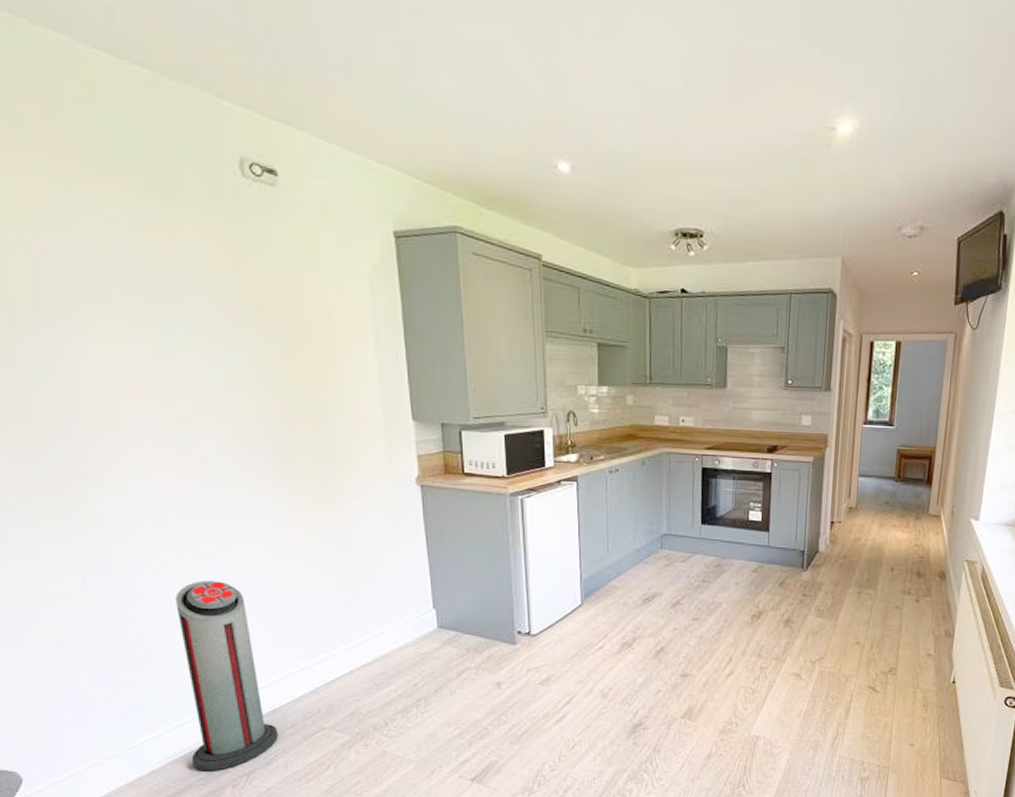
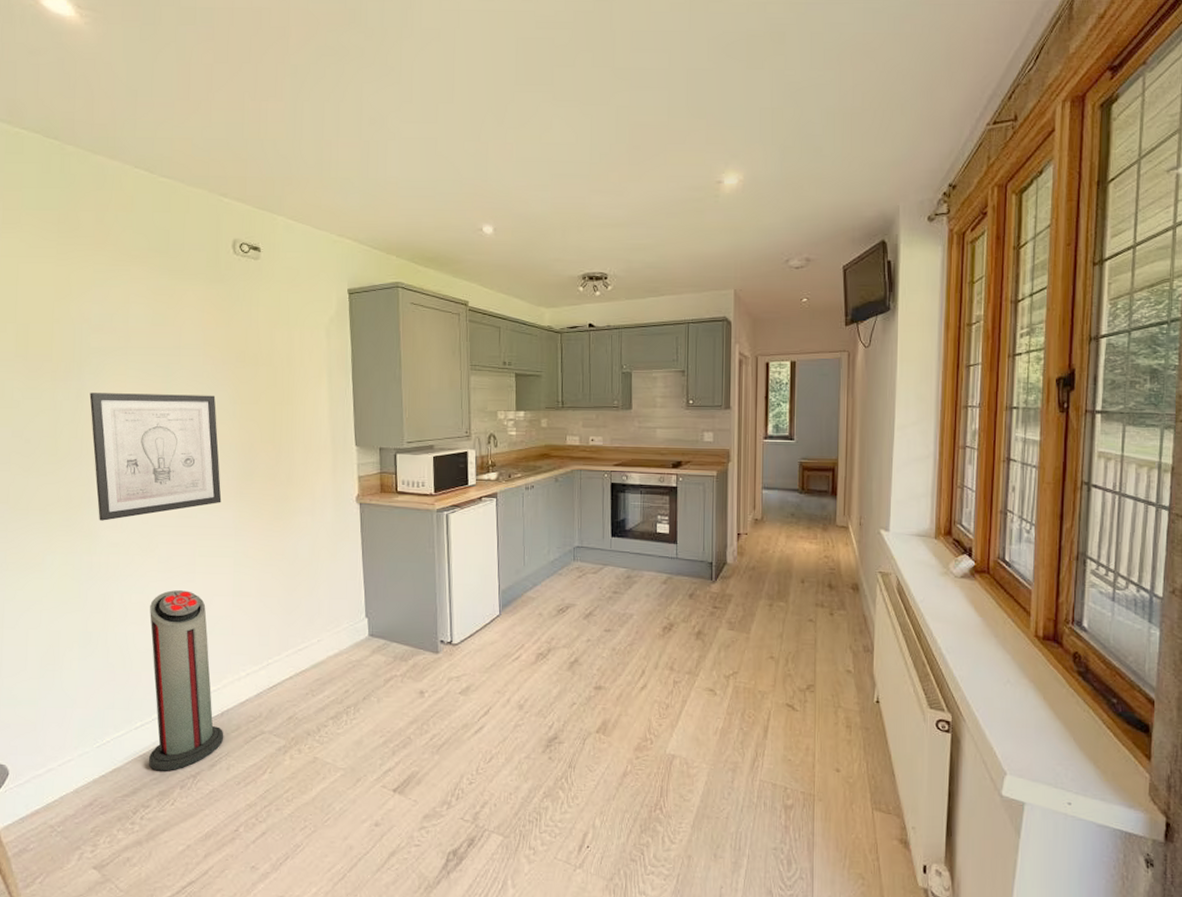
wall art: none [66,346,253,502] -> present [89,393,222,521]

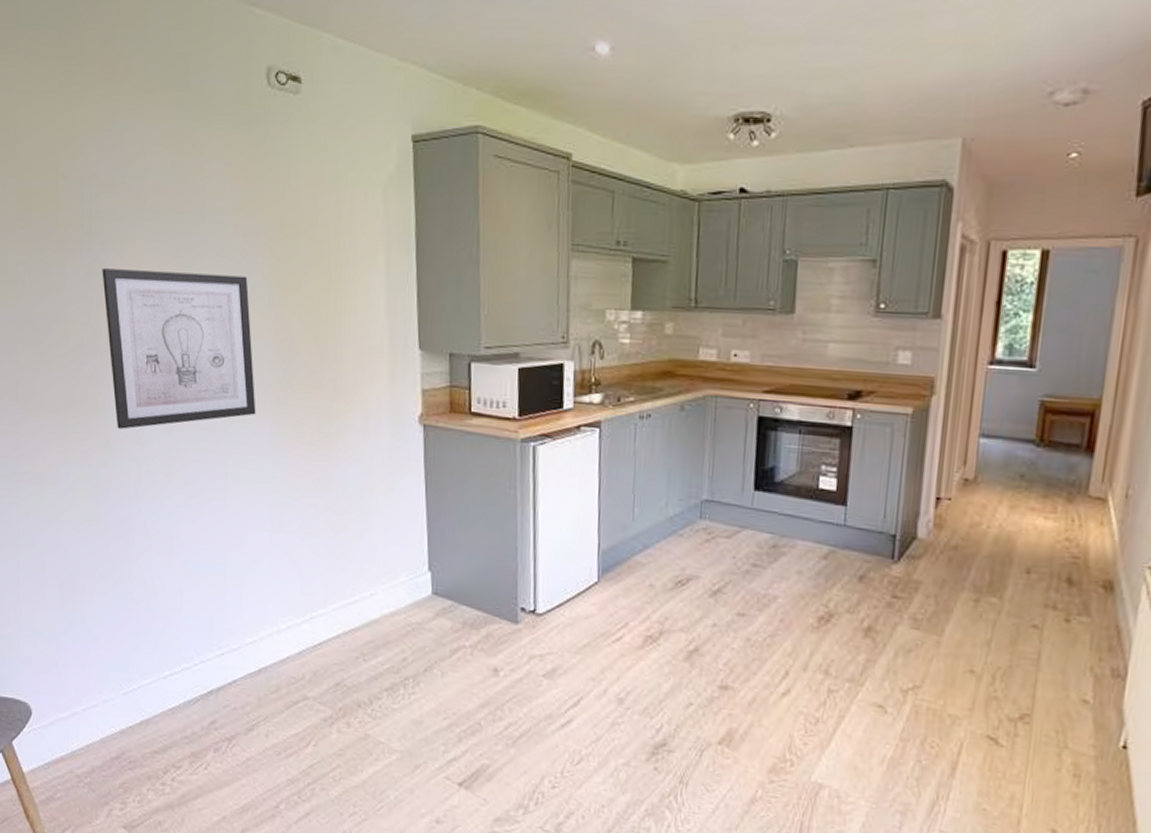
air purifier: present [149,590,224,771] -> none [176,518,262,731]

